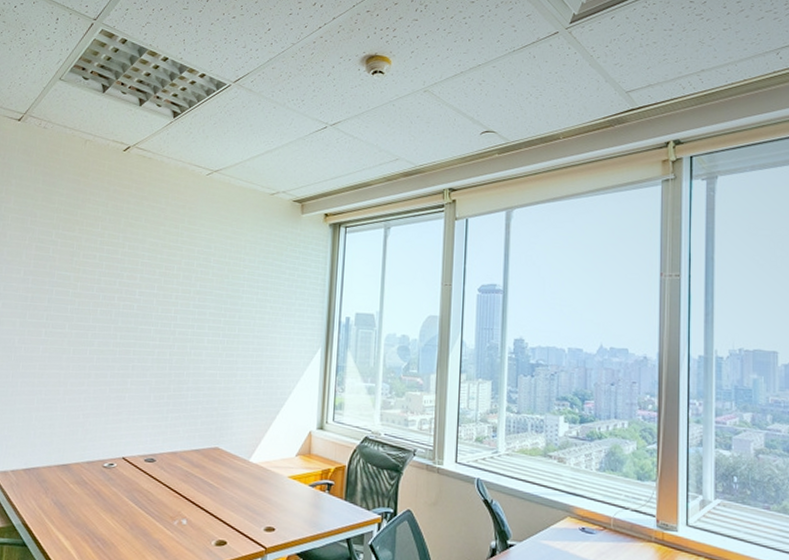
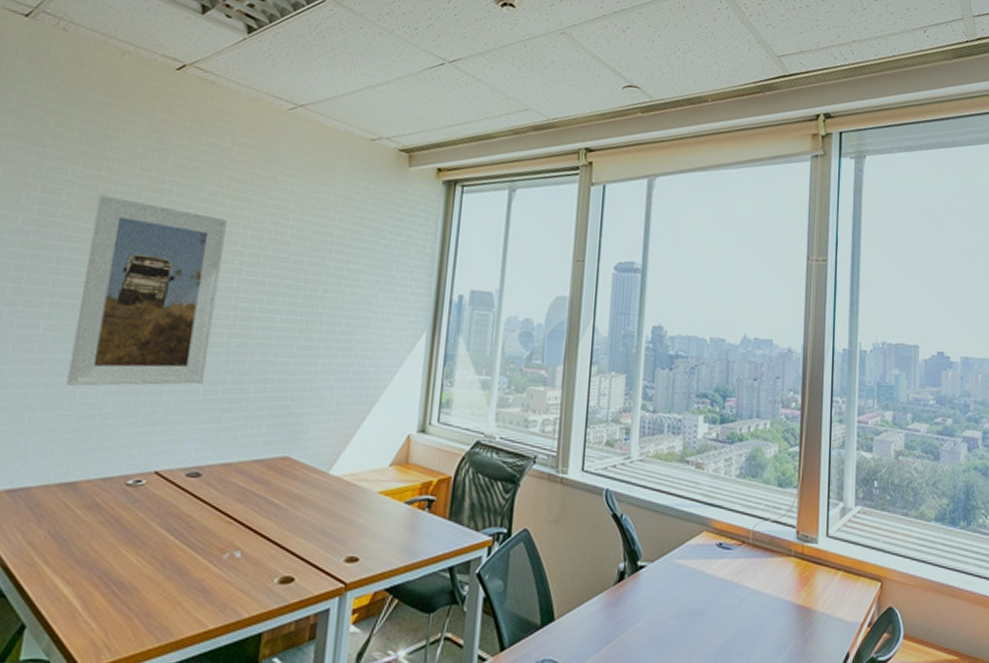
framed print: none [59,250,165,394] -> present [66,194,227,387]

